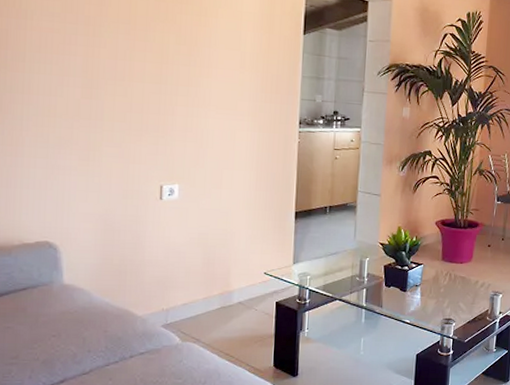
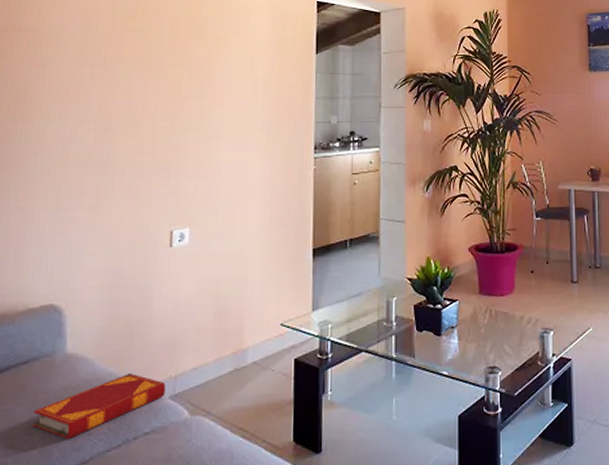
hardback book: none [34,304,158,354] -> present [32,373,166,439]

